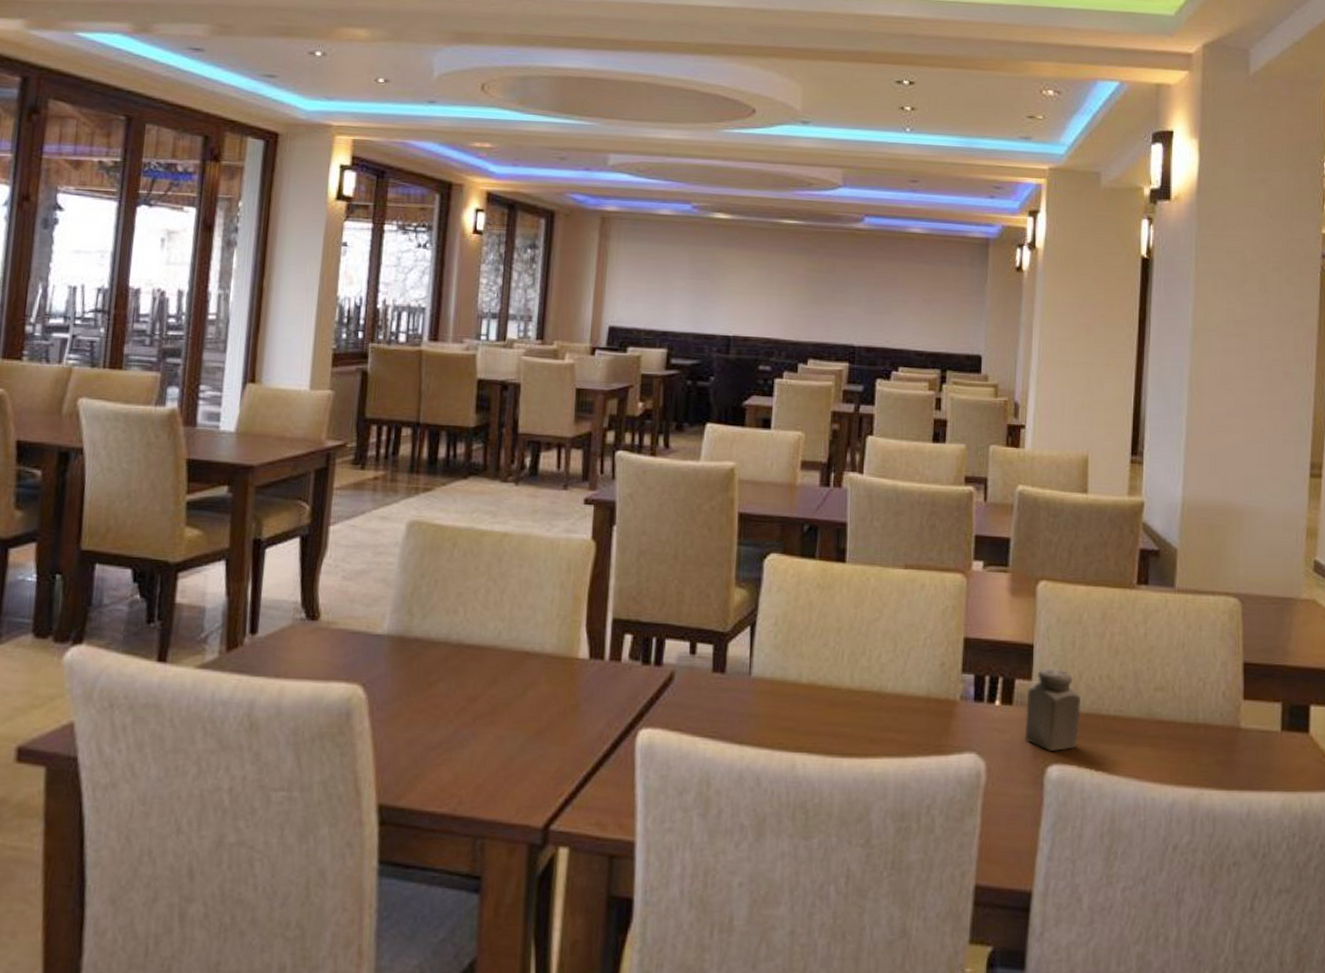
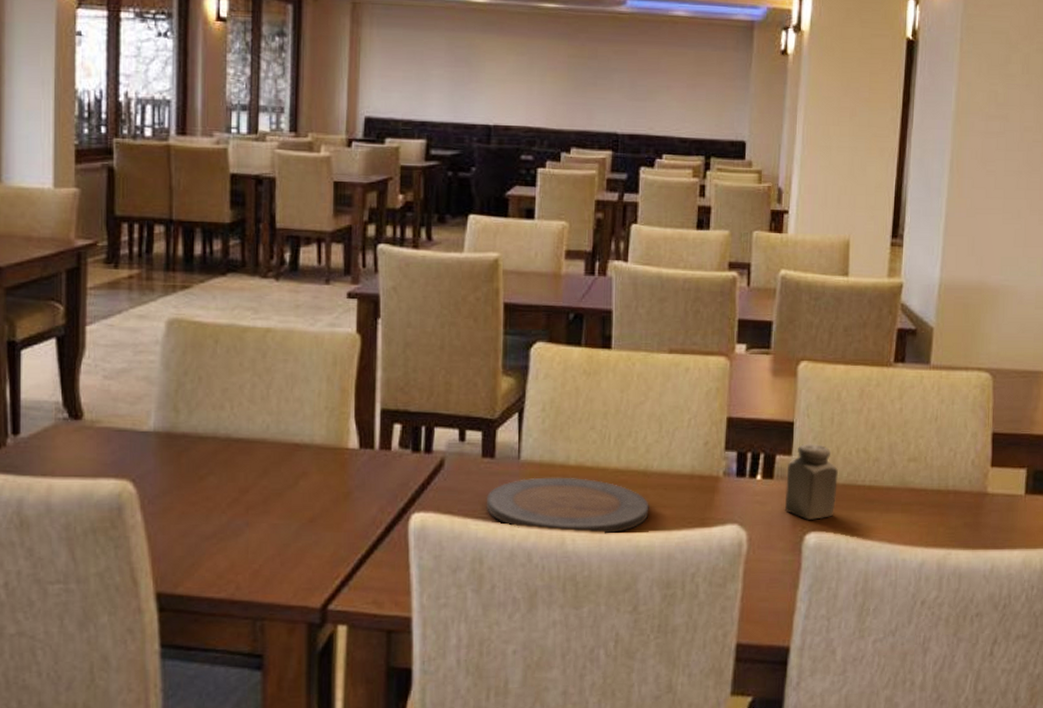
plate: none [715,695,883,759] -> present [486,477,649,534]

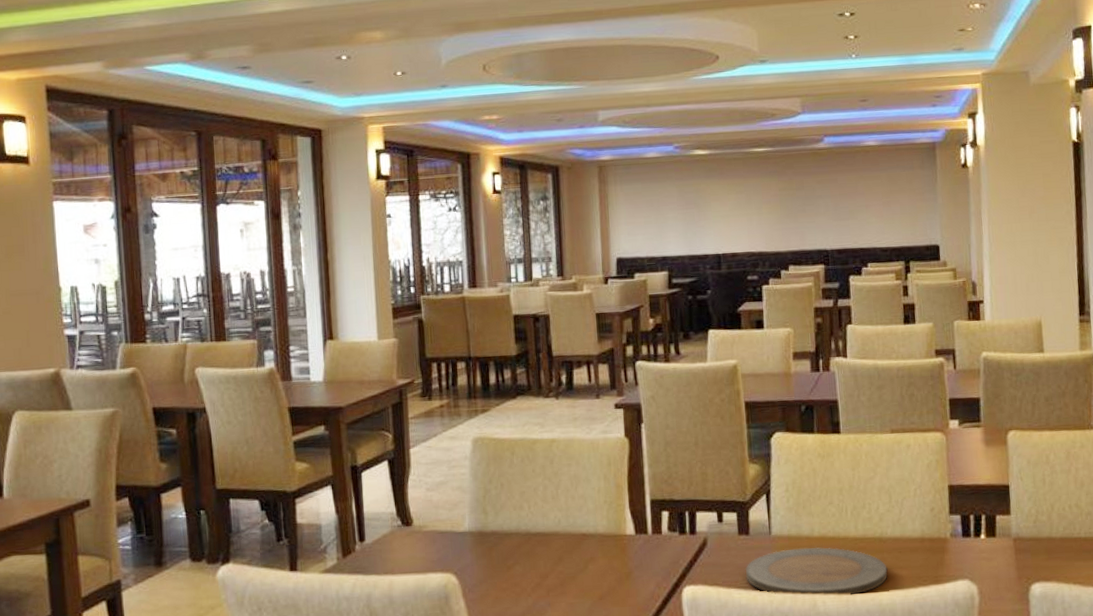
salt shaker: present [784,443,839,521] -> none [1008,503,1056,573]

